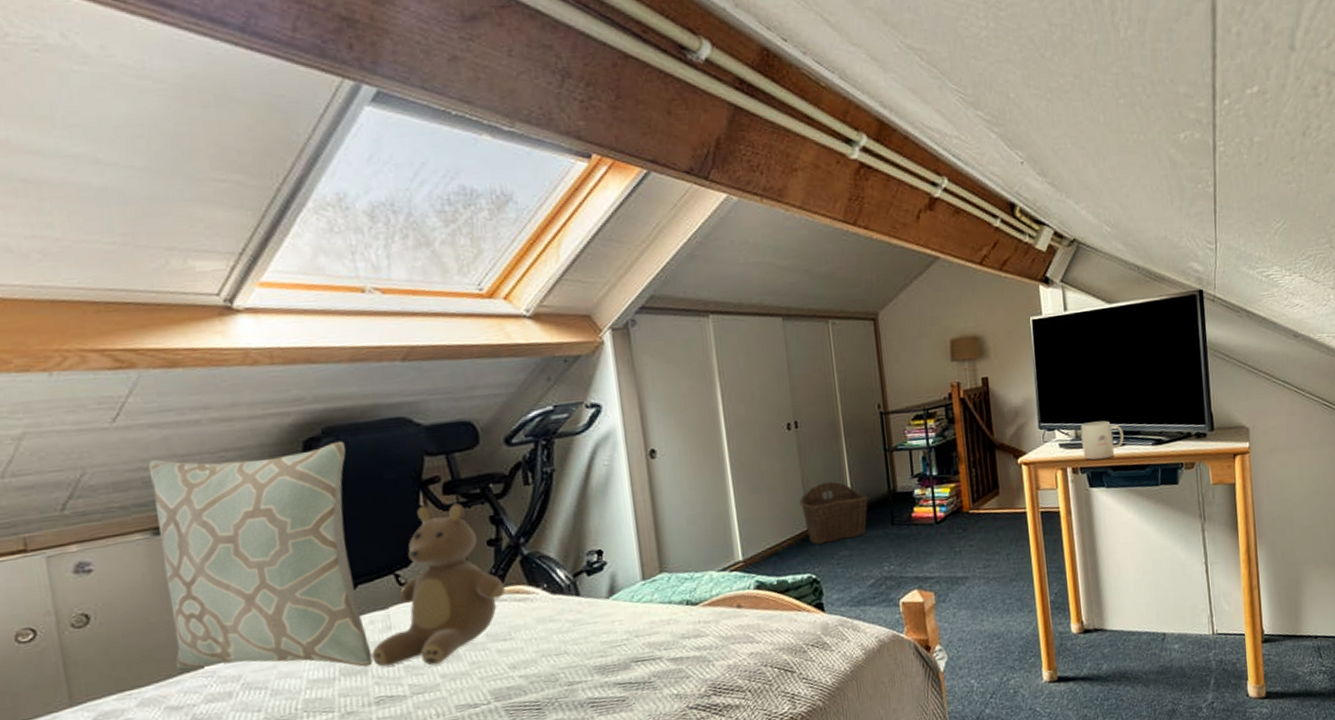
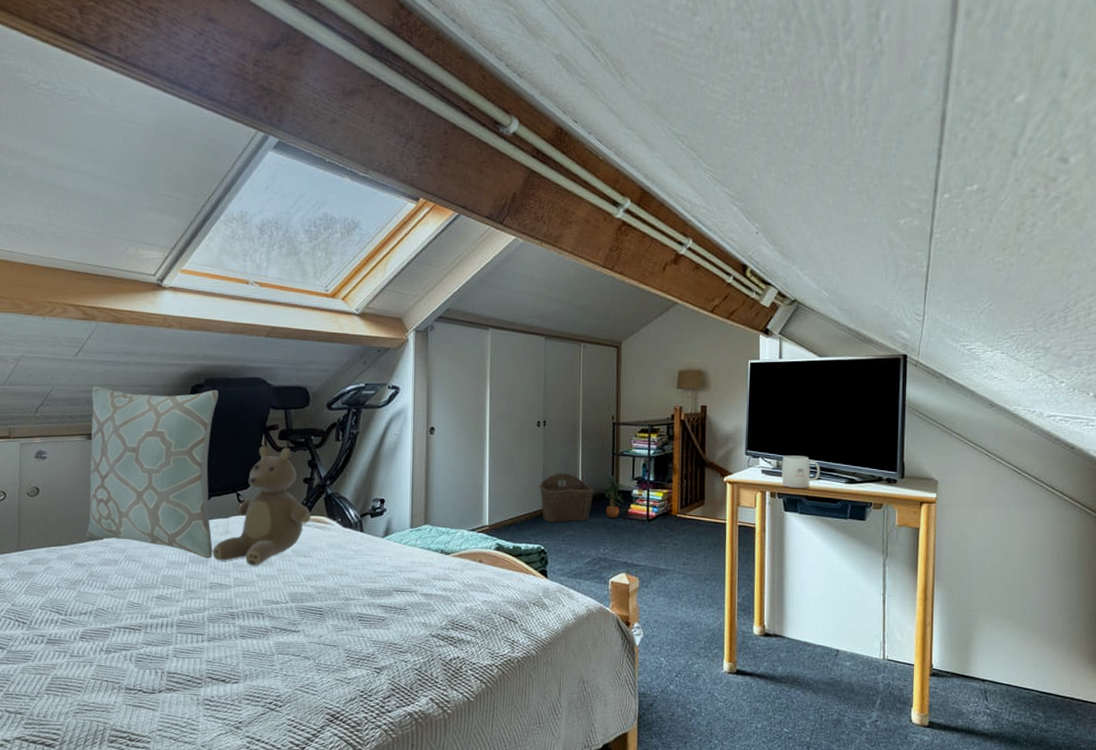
potted plant: none [877,475,906,529] -> present [602,474,626,519]

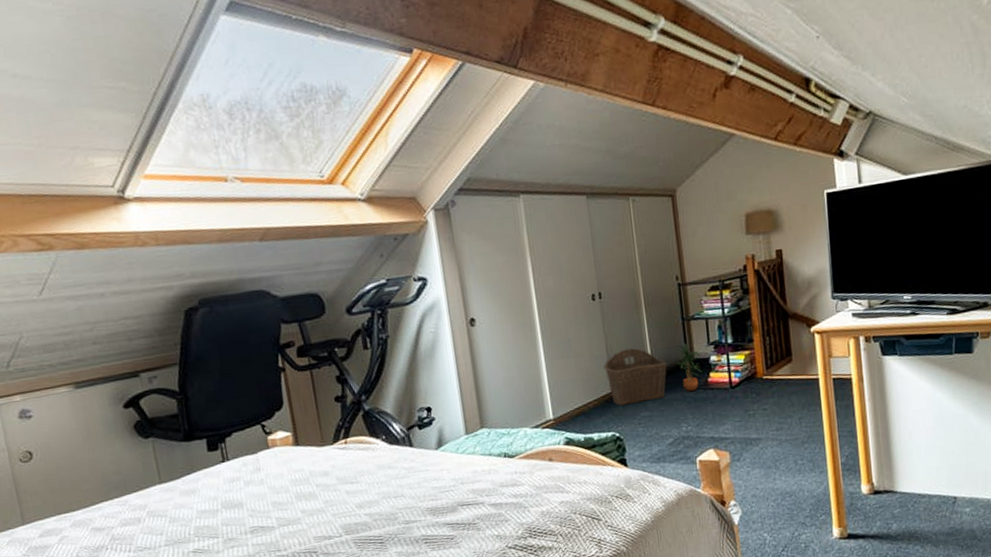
pillow: present [86,385,218,559] -> none [68,310,247,502]
teddy bear: present [212,445,312,566] -> none [246,365,352,503]
mug: present [782,455,820,489] -> none [874,290,918,329]

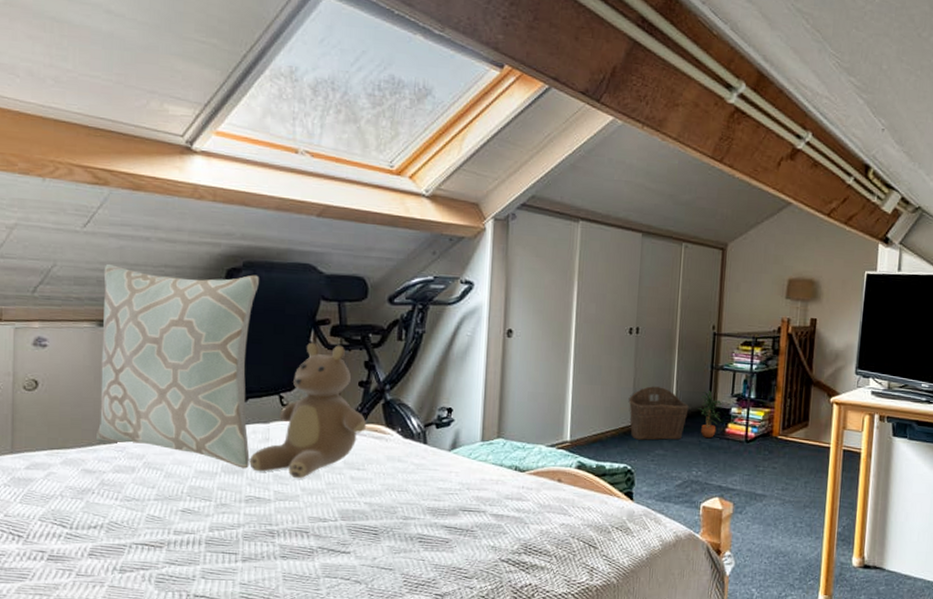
pillow: none [68,310,247,502] -> present [97,263,259,469]
teddy bear: none [246,365,352,503] -> present [249,342,367,479]

